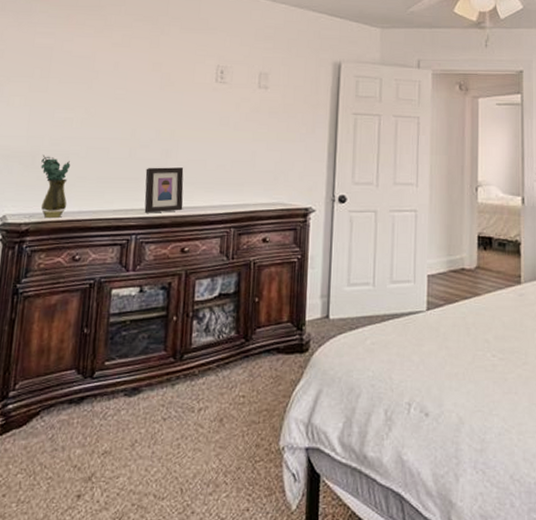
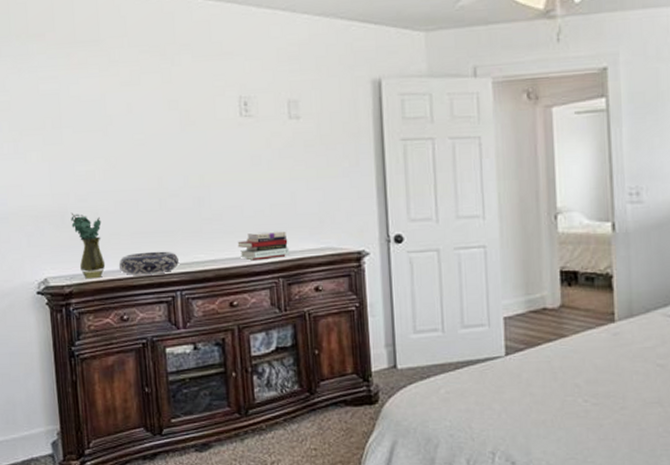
decorative bowl: none [79,196,139,218] -> present [118,251,179,275]
picture frame: present [144,167,184,213] -> none [180,216,225,268]
books: none [196,184,244,211] -> present [237,231,290,261]

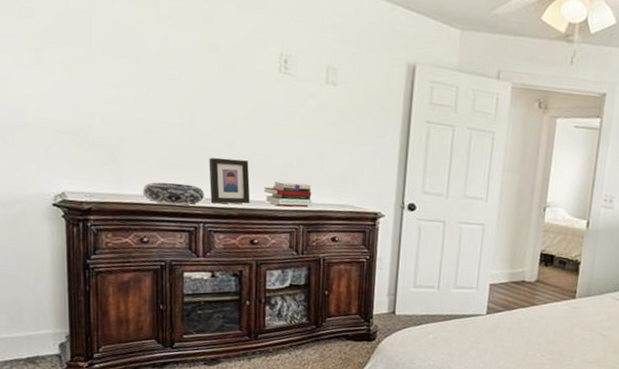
vase: present [70,212,106,280] -> none [95,133,129,200]
picture frame: none [180,216,225,268] -> present [209,158,250,204]

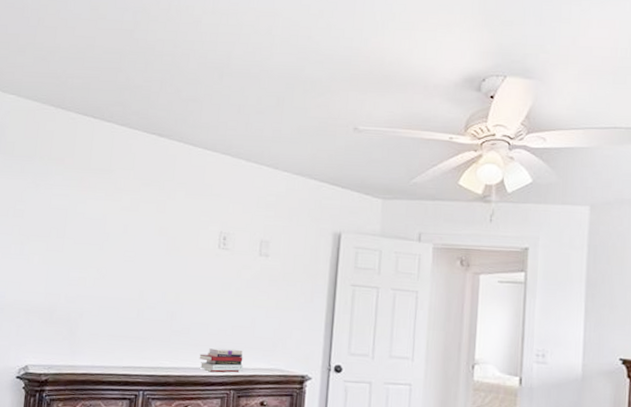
decorative bowl: present [142,182,204,205] -> none [92,353,146,374]
picture frame: present [209,158,250,204] -> none [151,328,188,372]

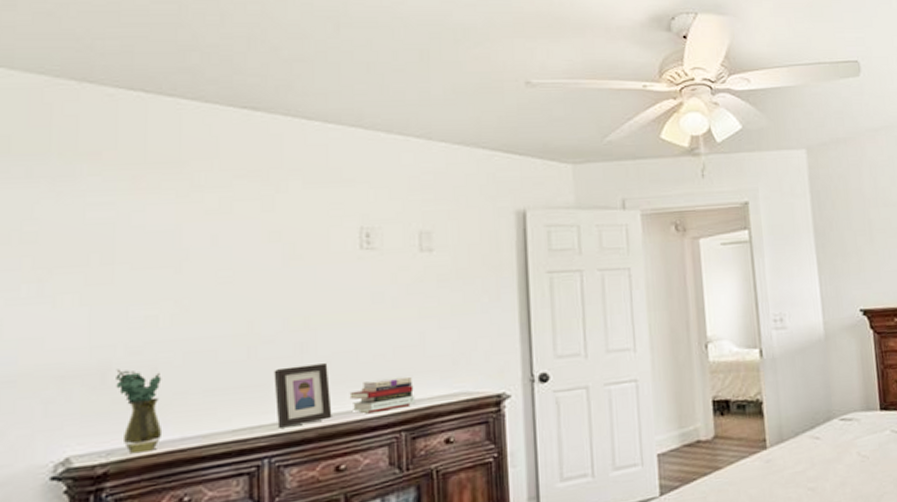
vase: none [57,311,85,371] -> present [116,369,163,455]
picture frame: none [151,328,188,372] -> present [274,363,332,428]

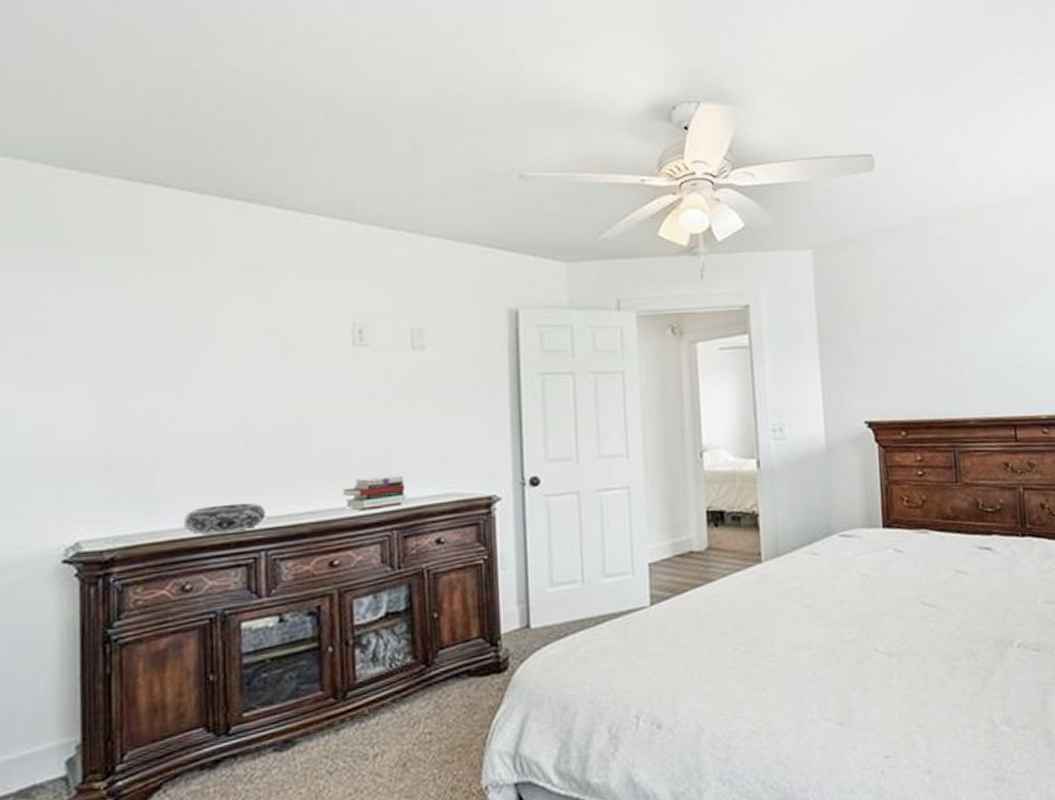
vase: present [116,369,163,455] -> none [121,458,165,542]
decorative bowl: none [182,409,268,444] -> present [183,502,265,534]
picture frame: present [274,363,332,428] -> none [269,459,326,522]

